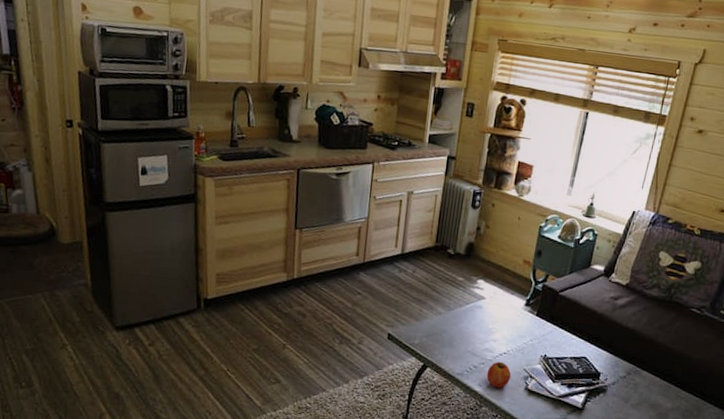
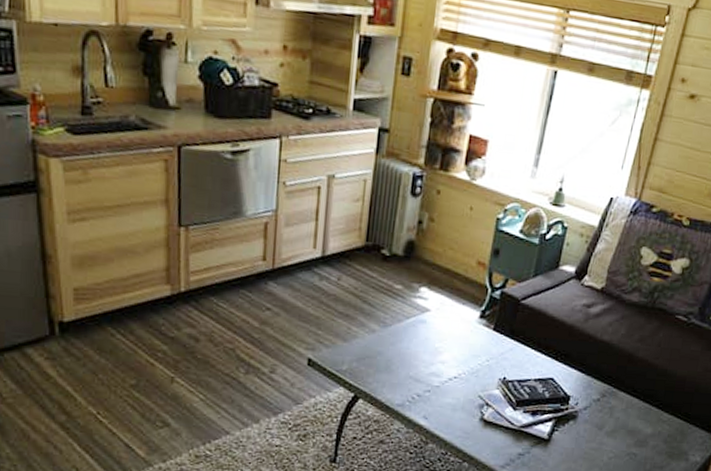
fruit: present [486,361,512,388] -> none [433,387,464,420]

